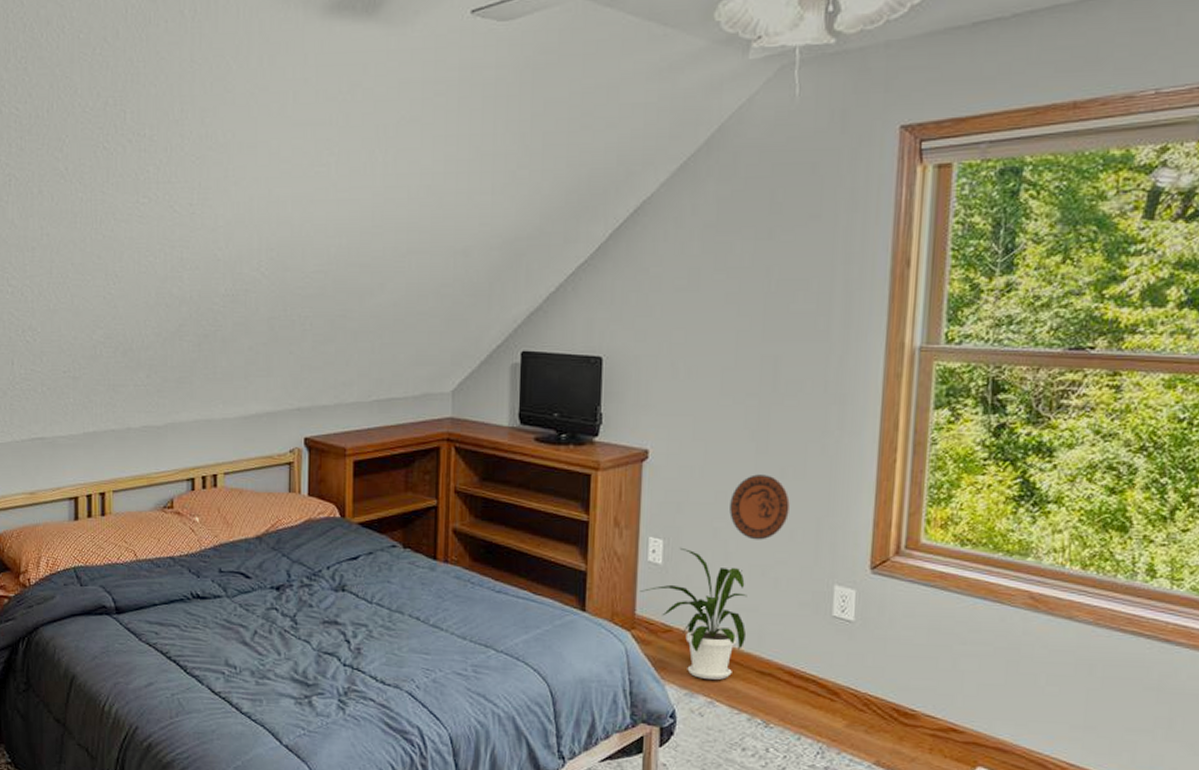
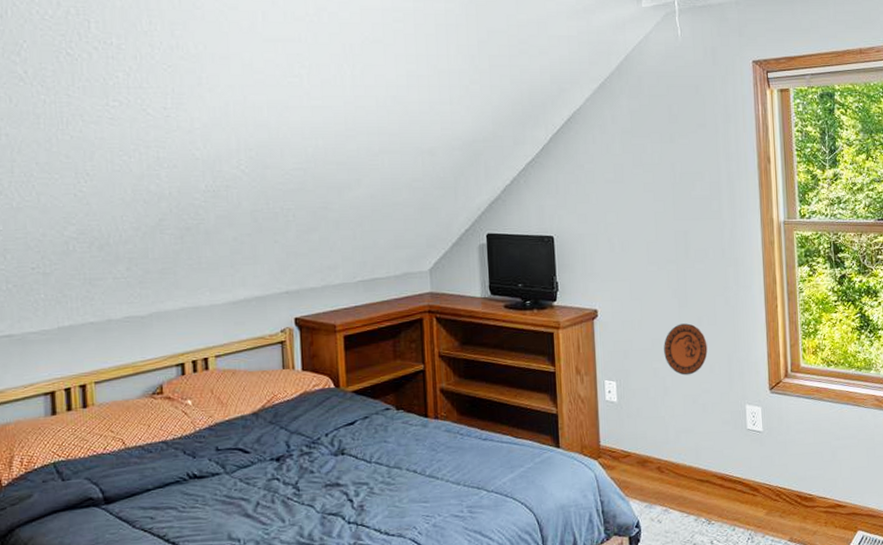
house plant: present [640,547,747,680] -> none [602,386,687,492]

